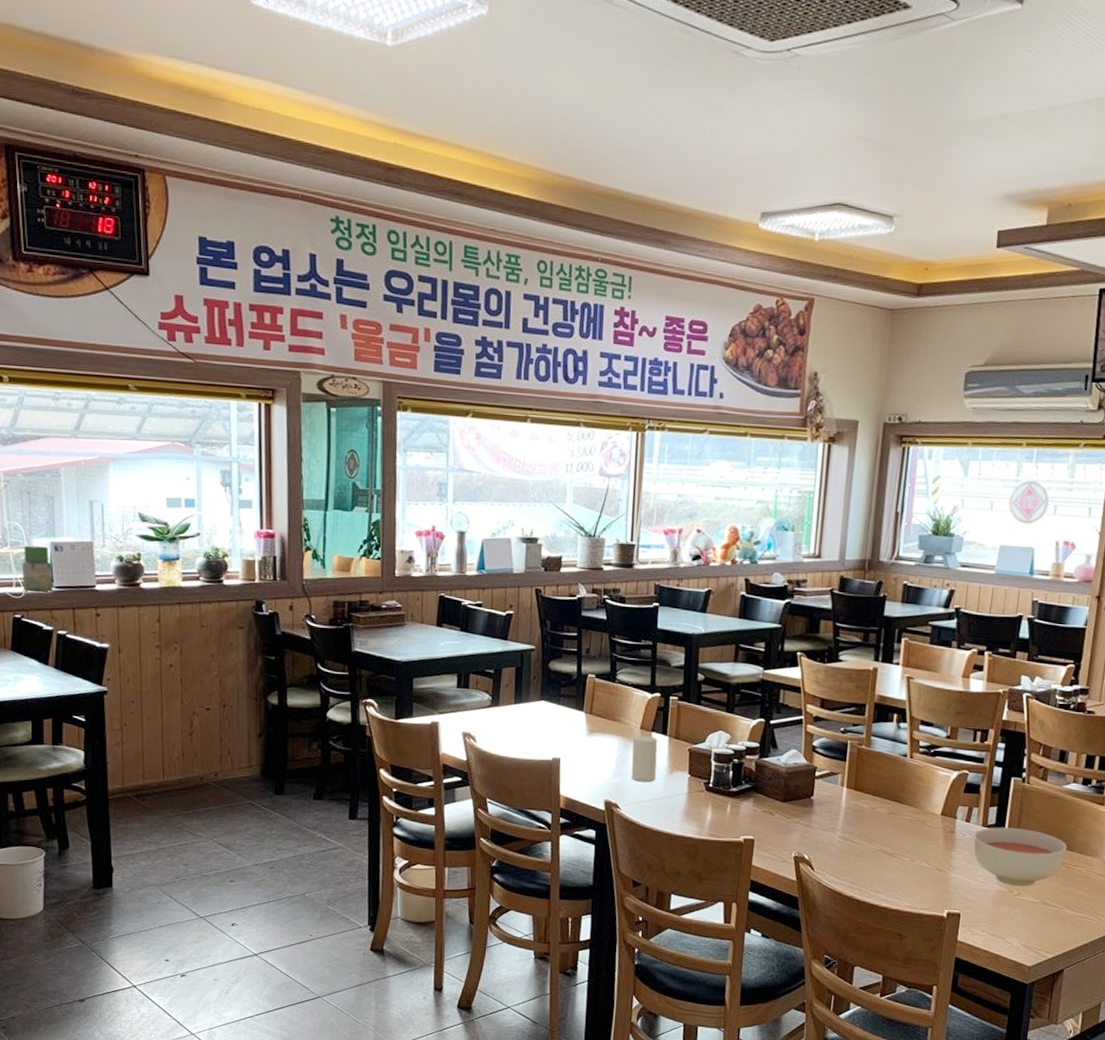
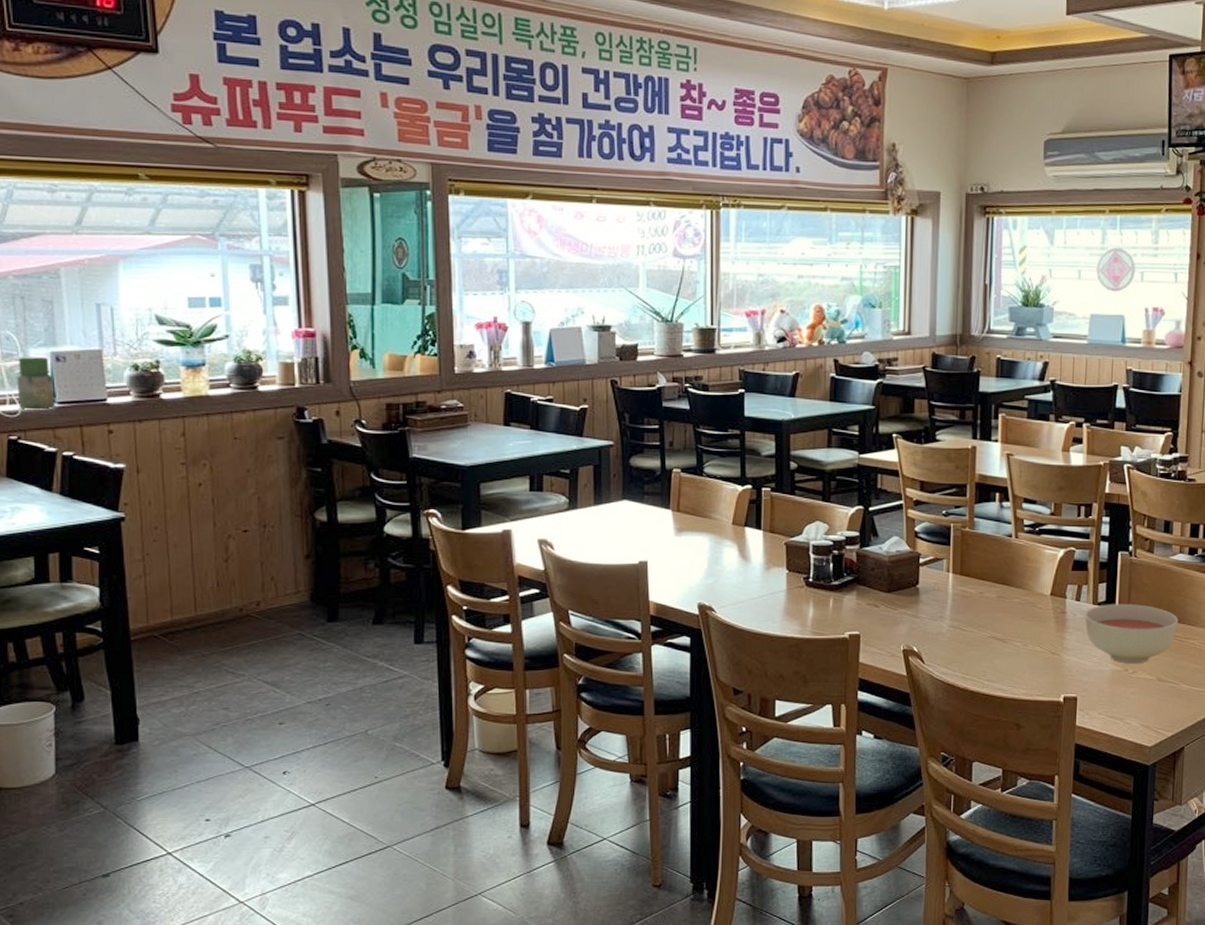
cup: present [631,736,658,783] -> none [724,532,752,582]

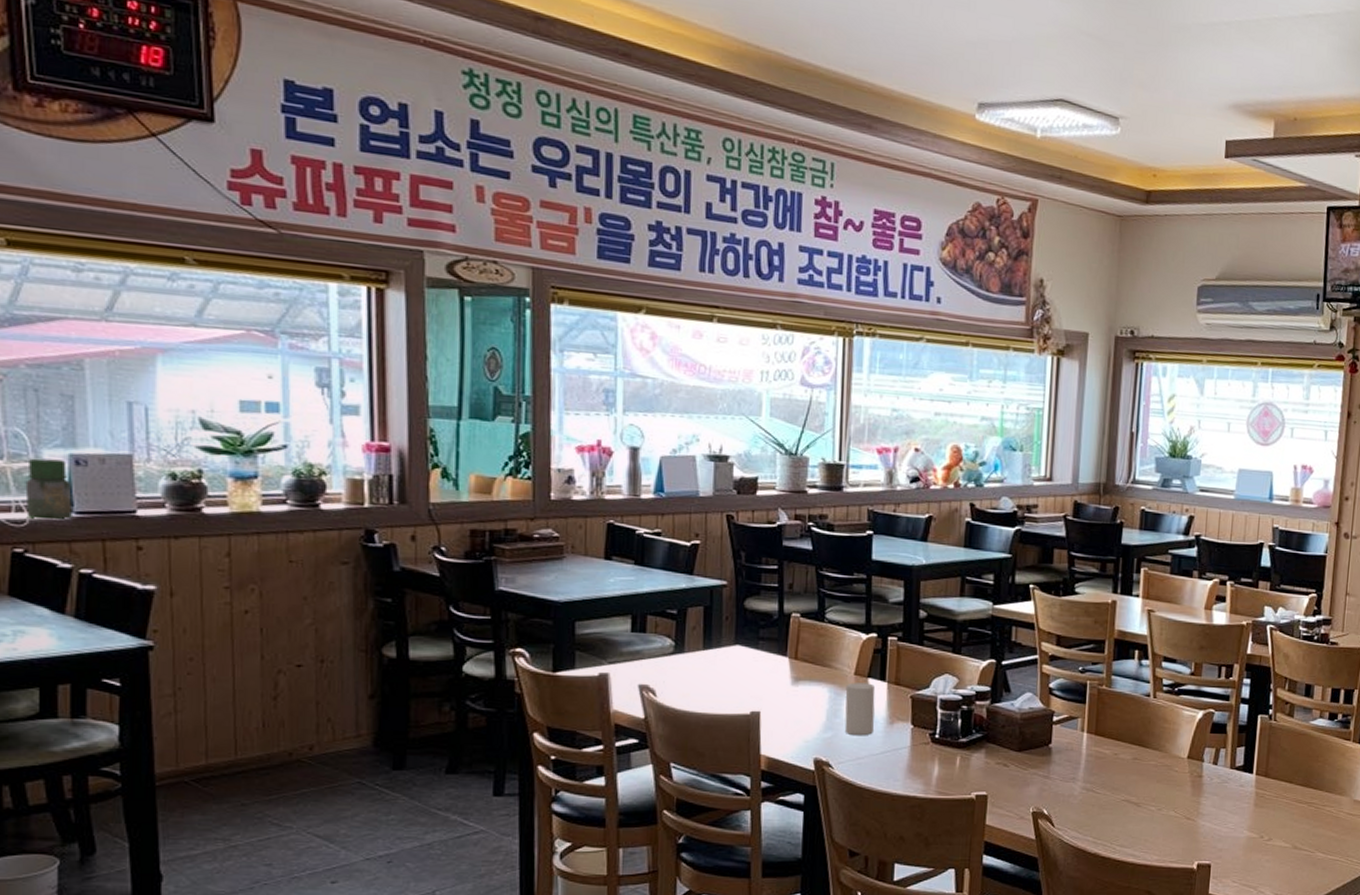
cup: none [724,532,752,582] -> present [844,682,876,736]
bowl: present [1084,604,1179,664] -> none [1221,768,1316,831]

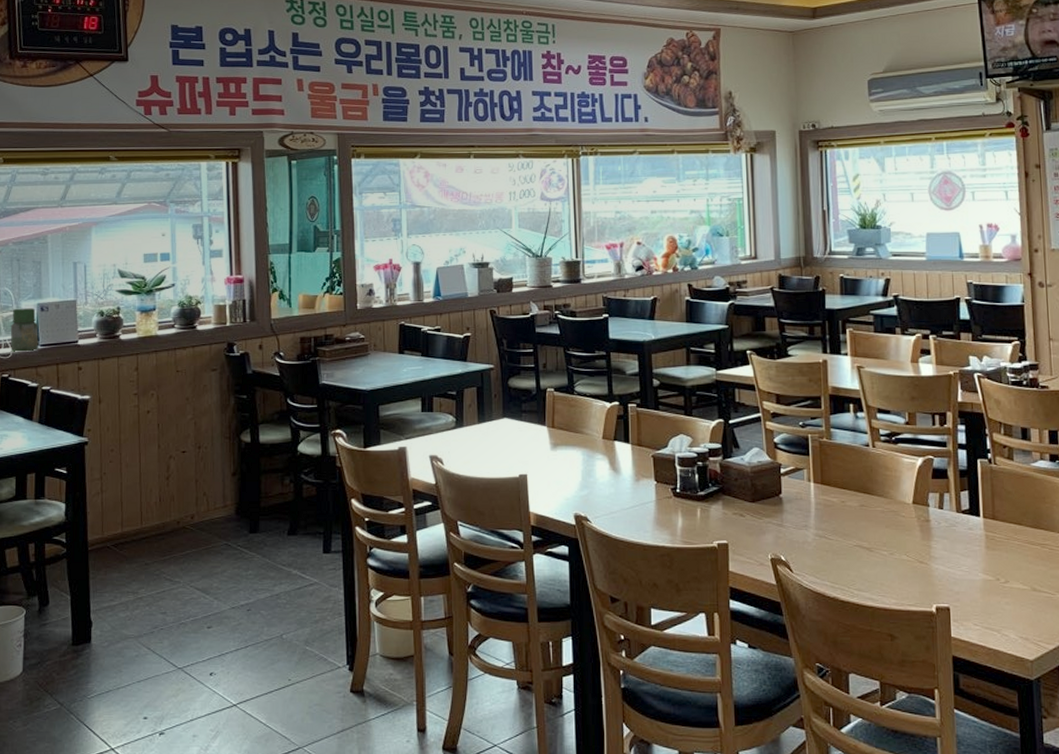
cup: present [844,682,876,736] -> none [596,445,622,493]

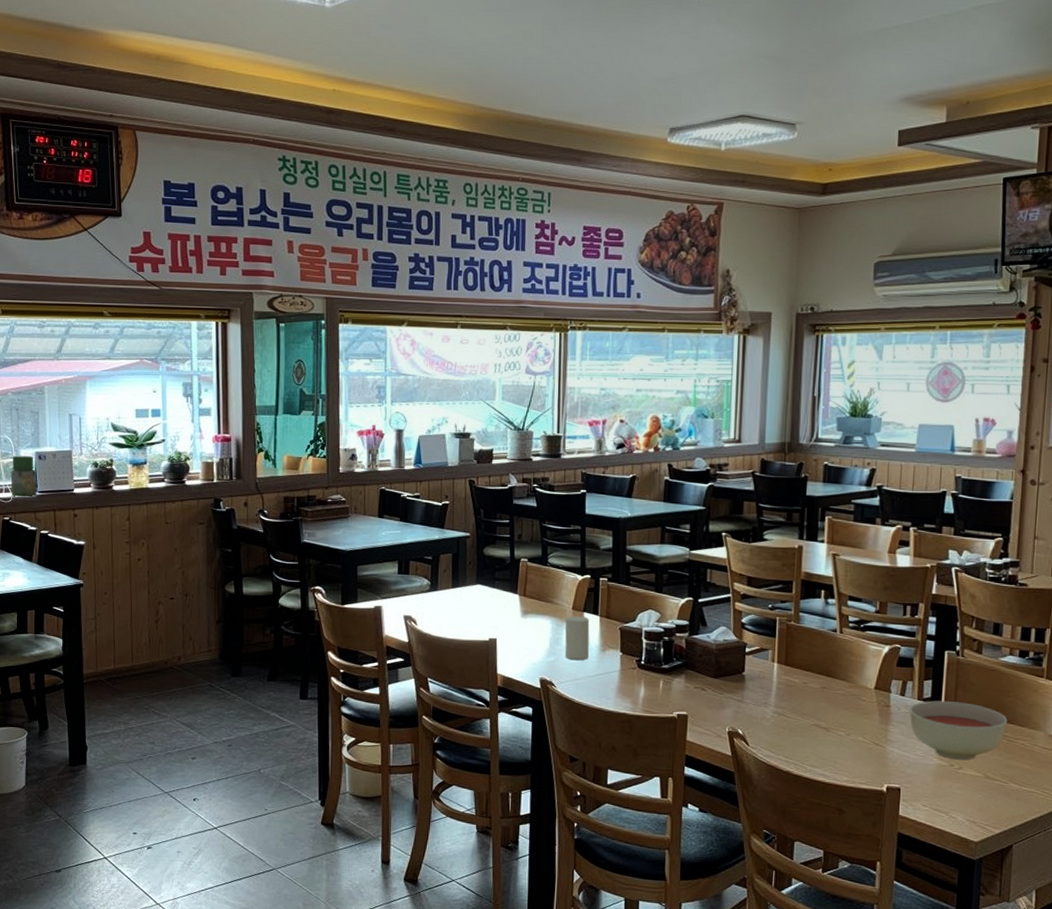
cup: none [596,445,622,493] -> present [564,616,590,661]
bowl: none [949,512,1047,573] -> present [909,700,1008,760]

